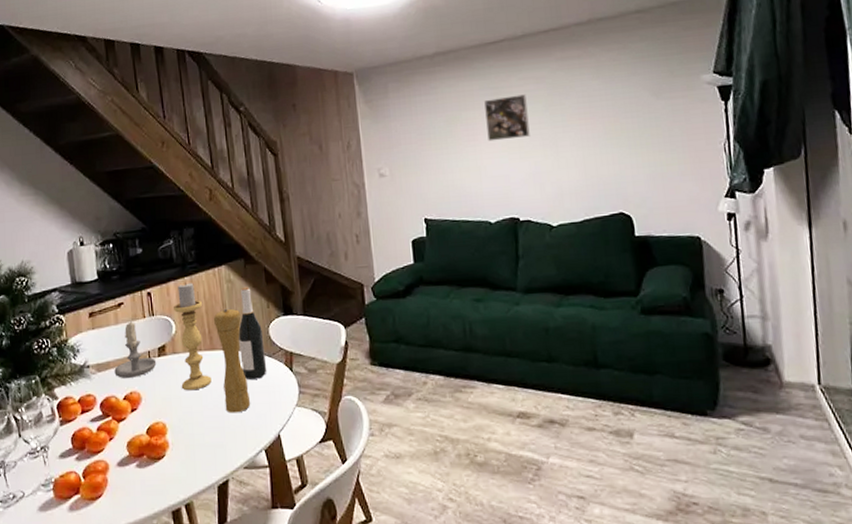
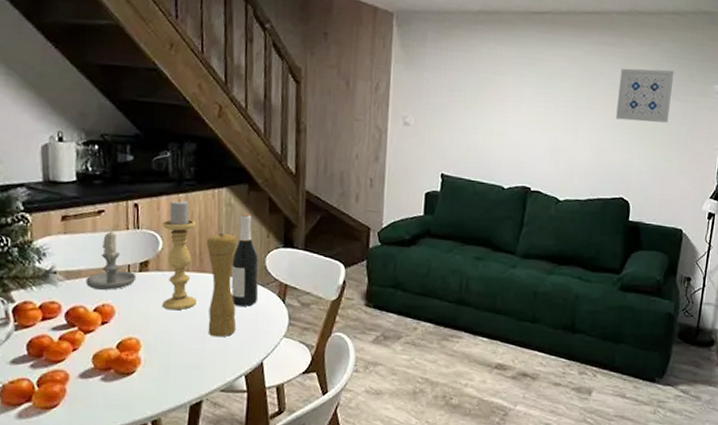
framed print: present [484,94,530,142] -> none [515,68,559,112]
wall art: none [592,69,657,132] -> present [616,68,675,123]

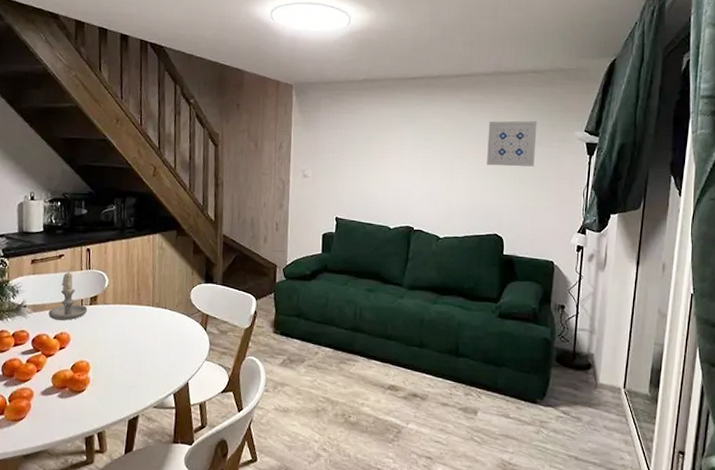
candle holder: present [161,198,197,311] -> none [107,244,135,338]
pepper mill: present [206,232,238,338] -> none [143,271,168,361]
wine bottle: present [231,213,259,307] -> none [162,254,185,334]

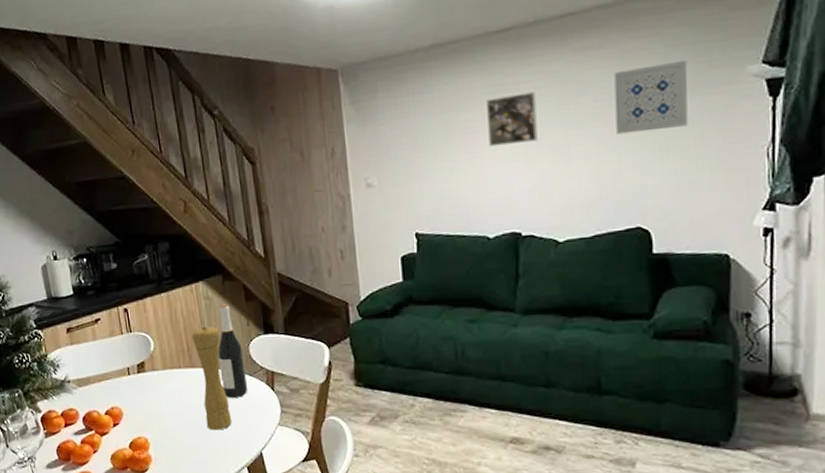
candle: present [48,271,88,321] -> none [94,336,136,394]
pepper mill: none [143,271,168,361] -> present [191,326,232,431]
wine bottle: none [162,254,185,334] -> present [218,304,248,398]
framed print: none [398,125,434,161] -> present [486,92,538,147]

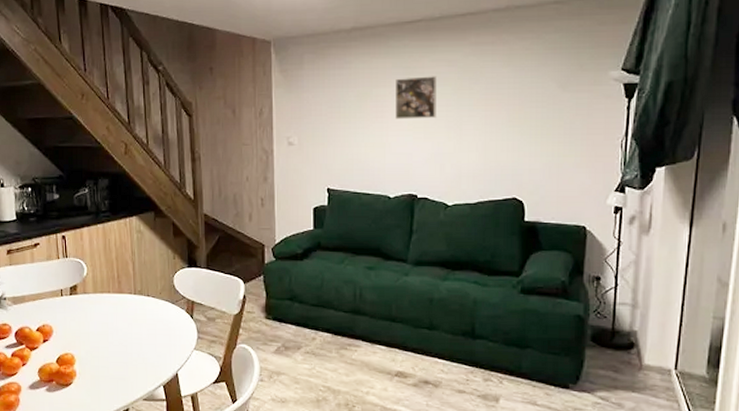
pepper mill: present [191,326,232,431] -> none [122,256,153,351]
wine bottle: present [218,304,248,398] -> none [145,238,170,323]
wall art: present [614,60,688,135] -> none [501,61,562,118]

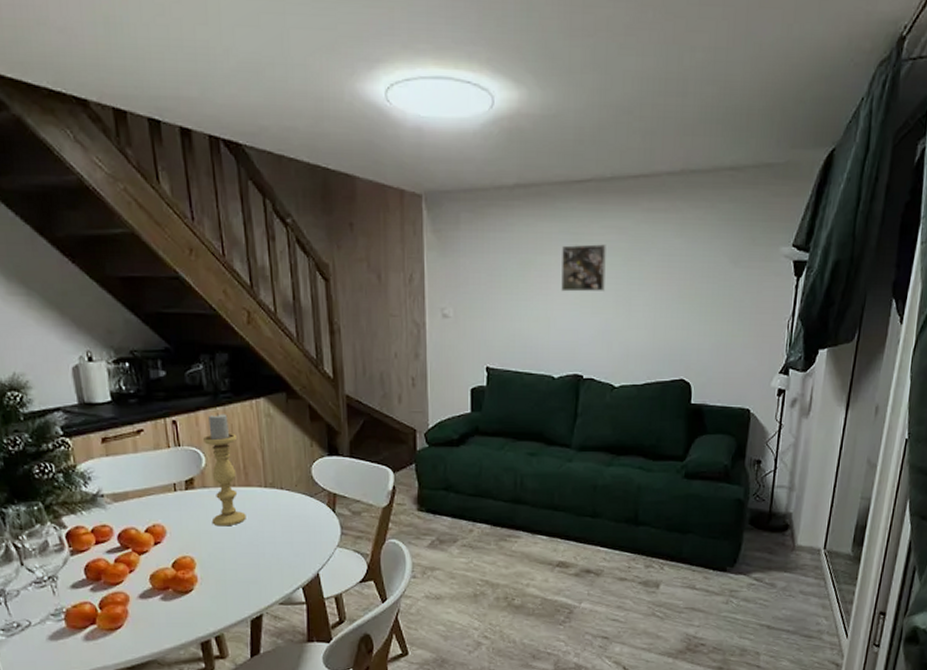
candle holder: none [86,229,118,328] -> present [203,412,246,527]

